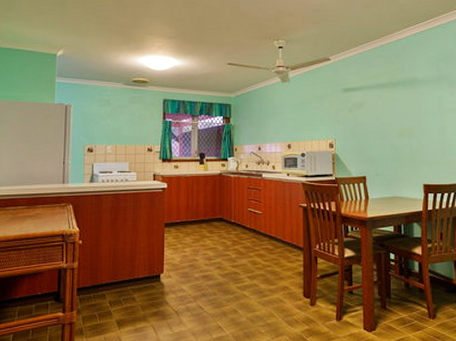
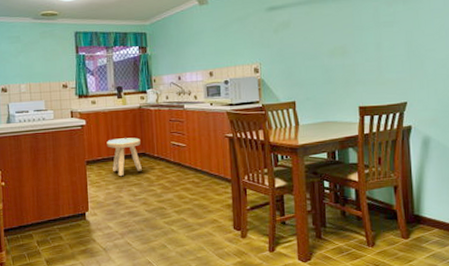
stool: none [186,203,219,240] -> present [106,137,142,177]

